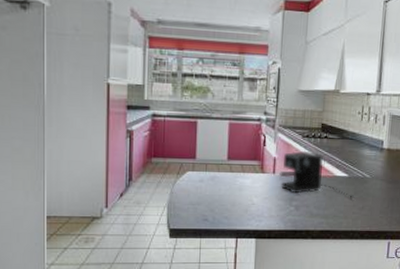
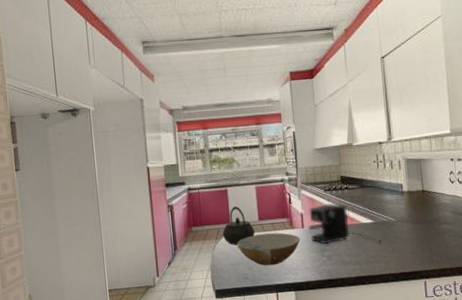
kettle: none [186,141,222,183] -> present [223,206,255,245]
bowl: none [200,175,269,210] -> present [236,233,300,266]

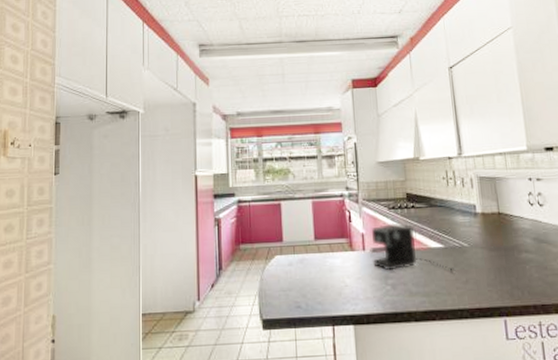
kettle: present [223,206,255,245] -> none [274,223,310,267]
bowl: present [236,233,300,266] -> none [289,255,361,294]

